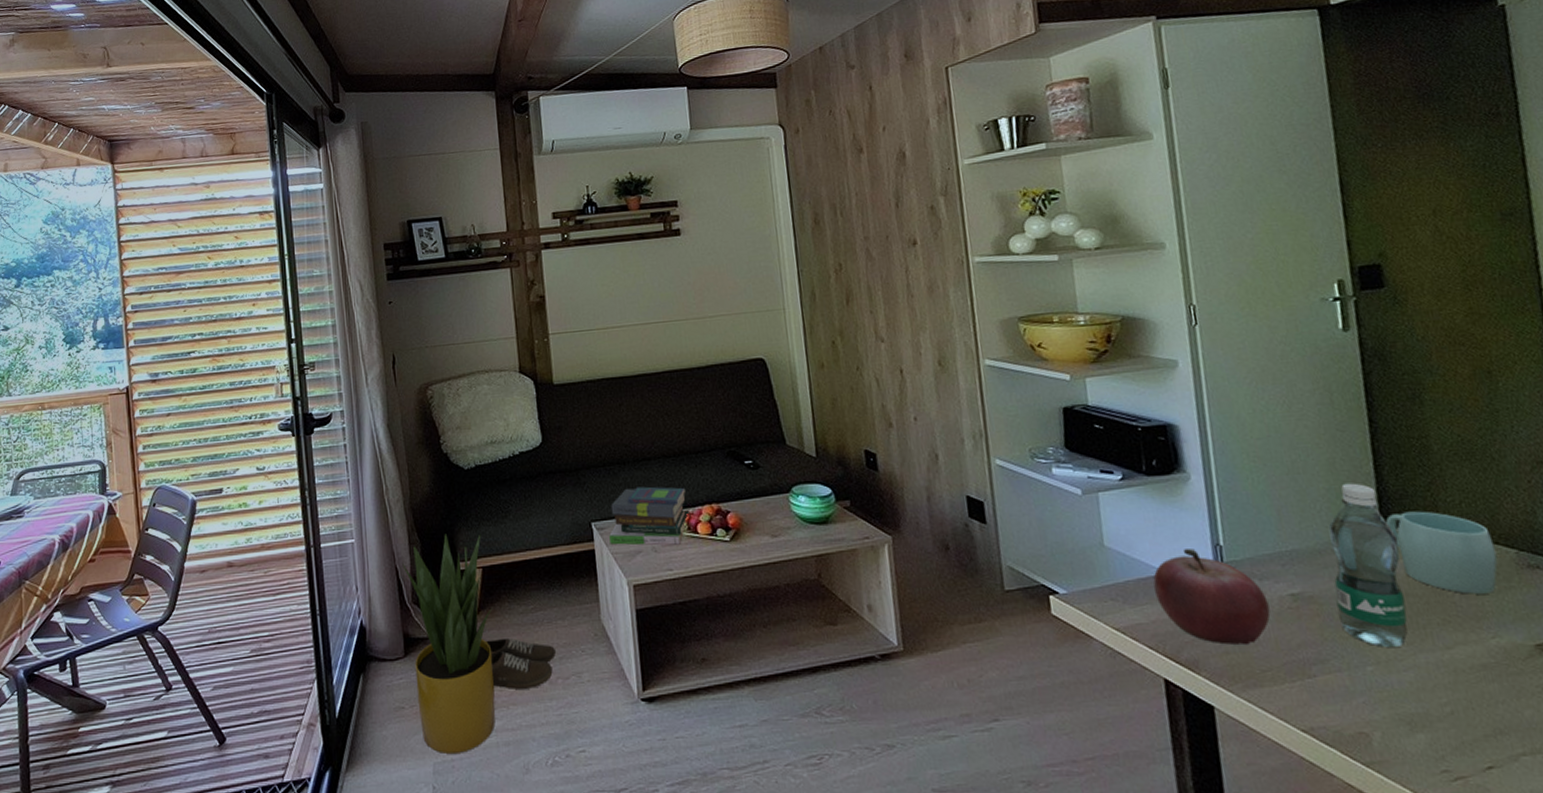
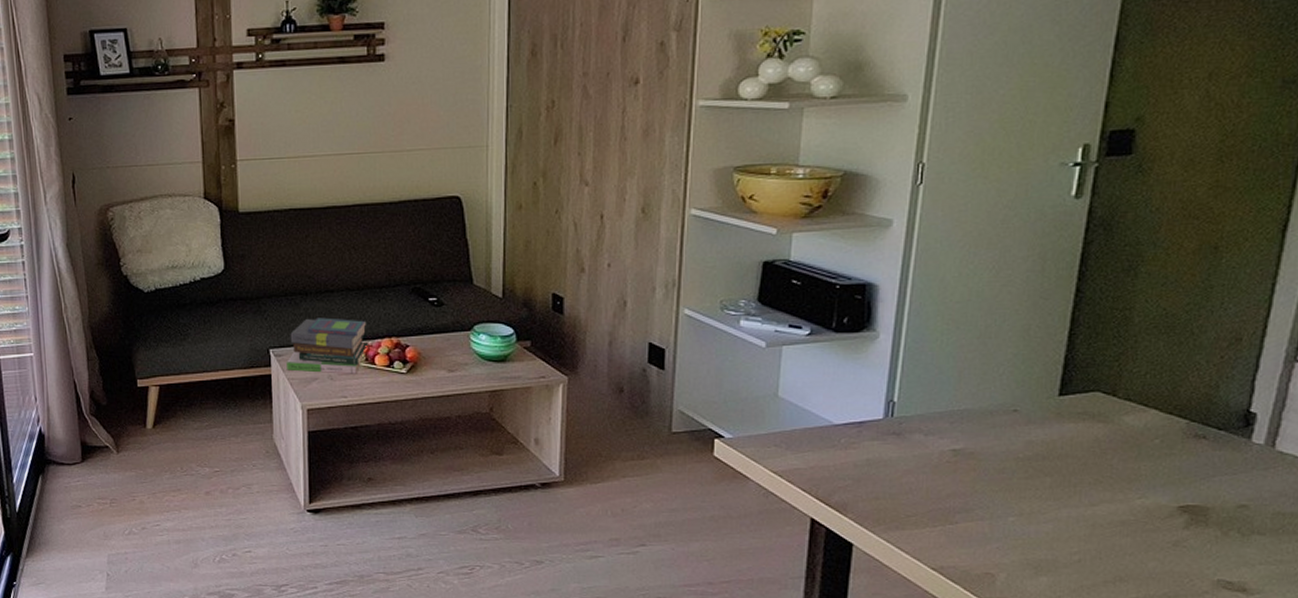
planter: present [402,534,496,754] -> none [80,352,168,547]
shoe: present [486,637,556,689] -> none [160,450,227,496]
fruit: present [1153,549,1271,646] -> none [820,403,928,493]
bottle: present [1328,483,1408,648] -> none [993,350,1073,503]
mug: present [1385,511,1498,594] -> none [1065,379,1168,459]

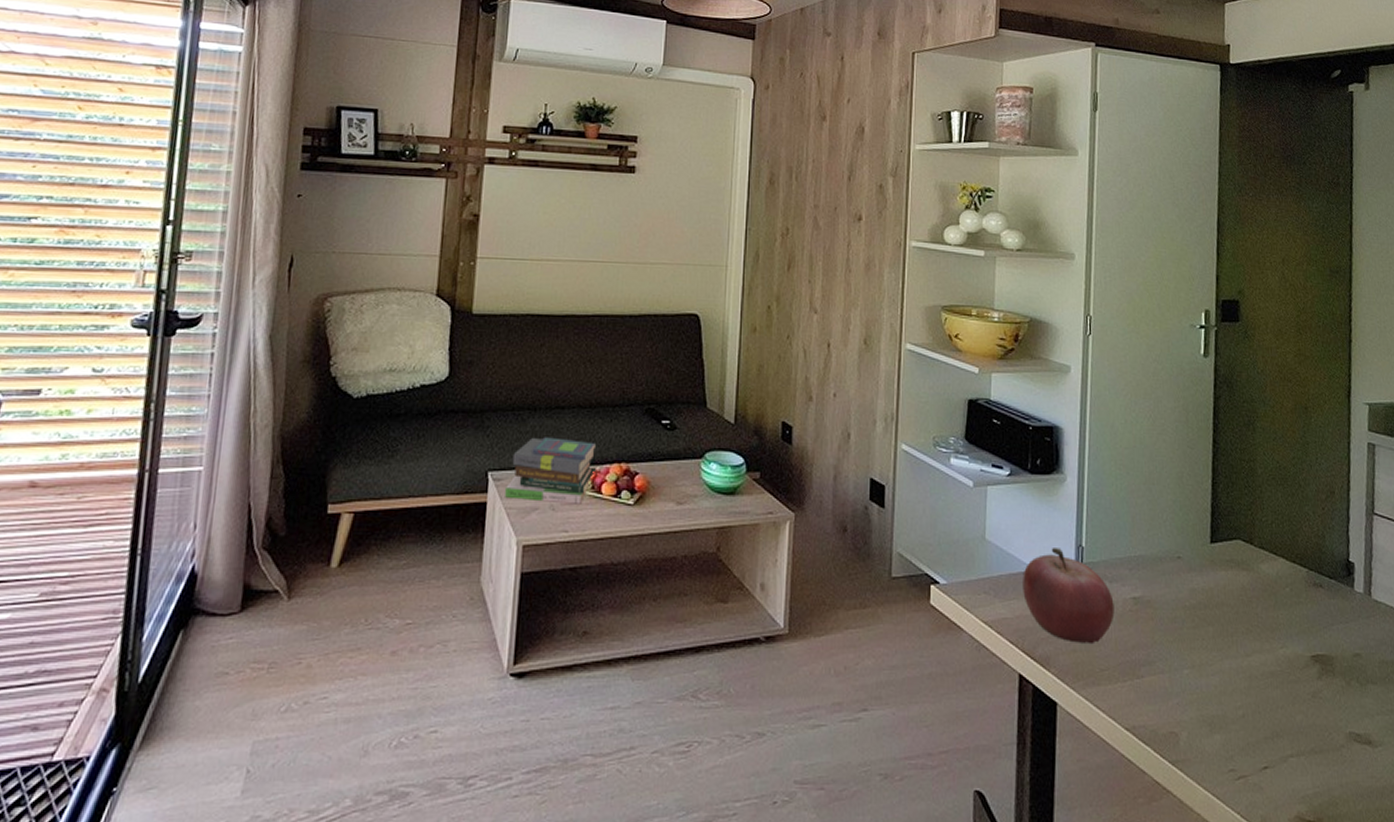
fruit: none [820,403,928,493] -> present [1023,548,1115,645]

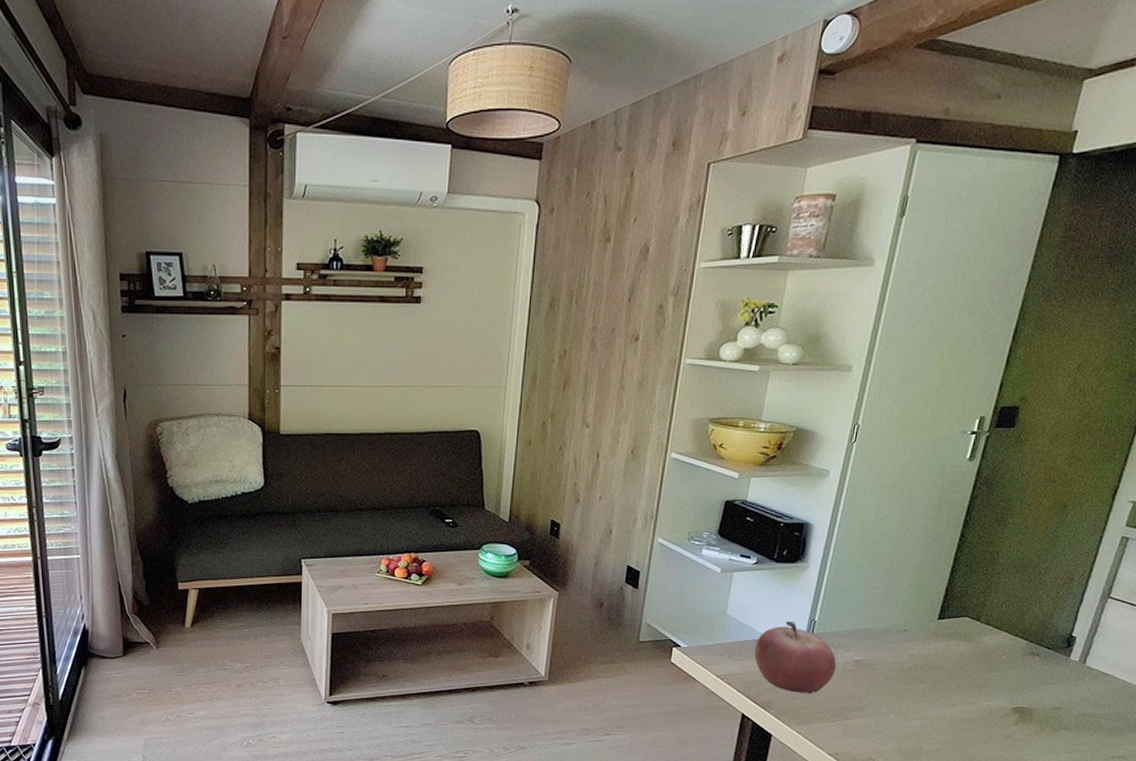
books: present [505,437,597,506] -> none [316,533,391,585]

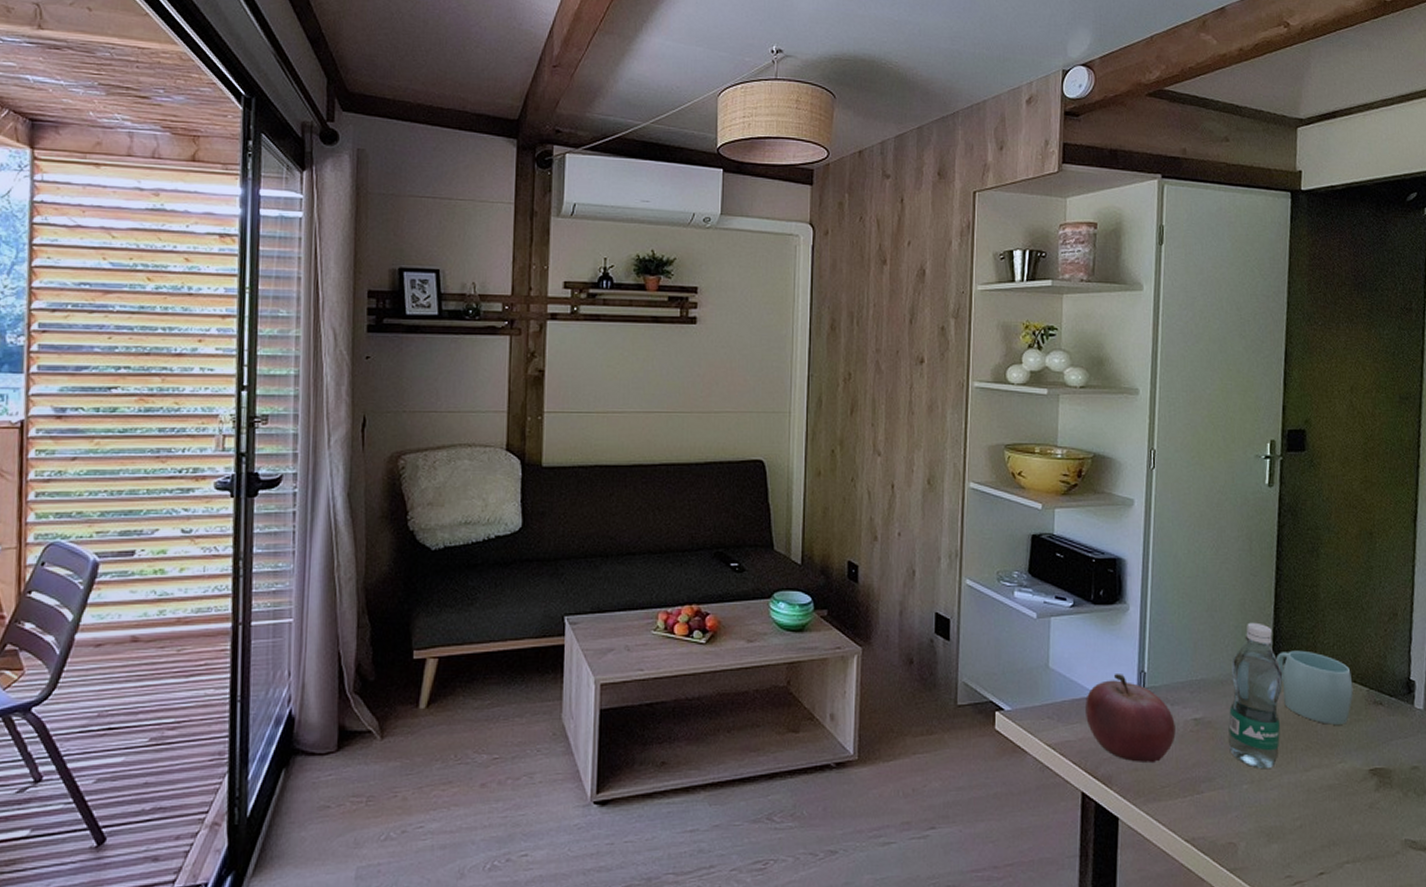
bottle: none [883,582,948,703] -> present [1227,622,1283,769]
mug: none [943,607,1015,670] -> present [1276,650,1354,725]

